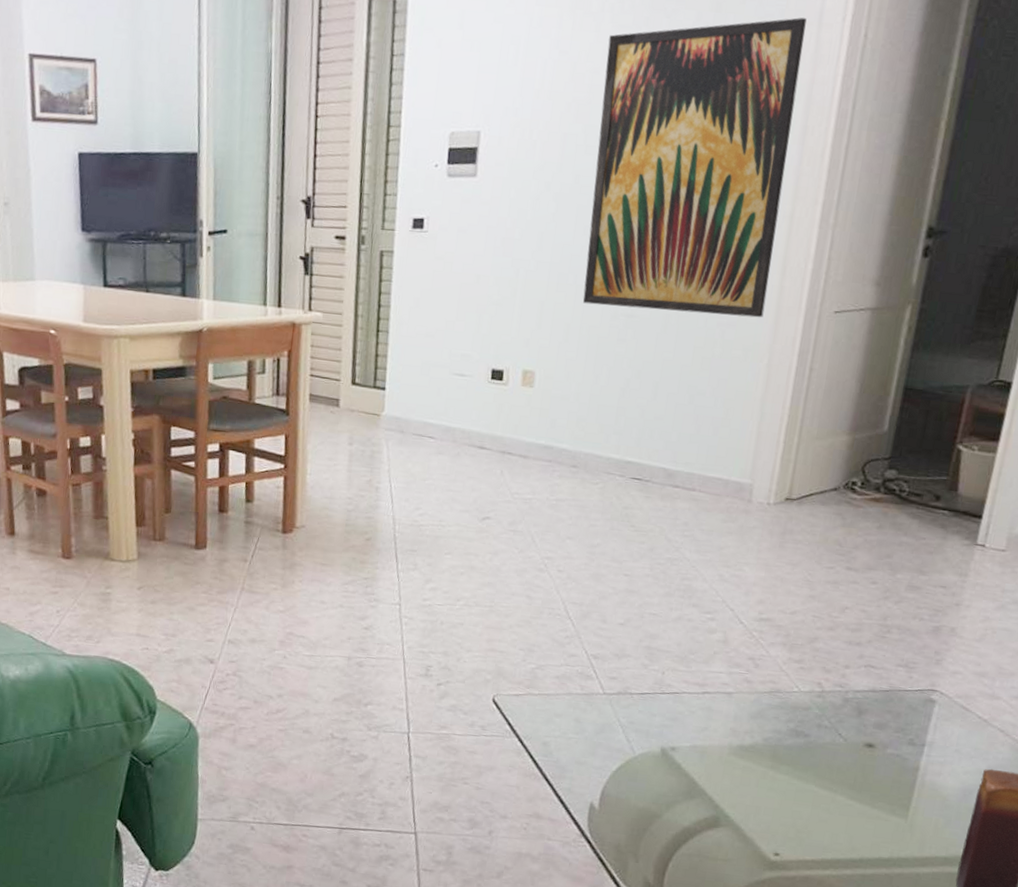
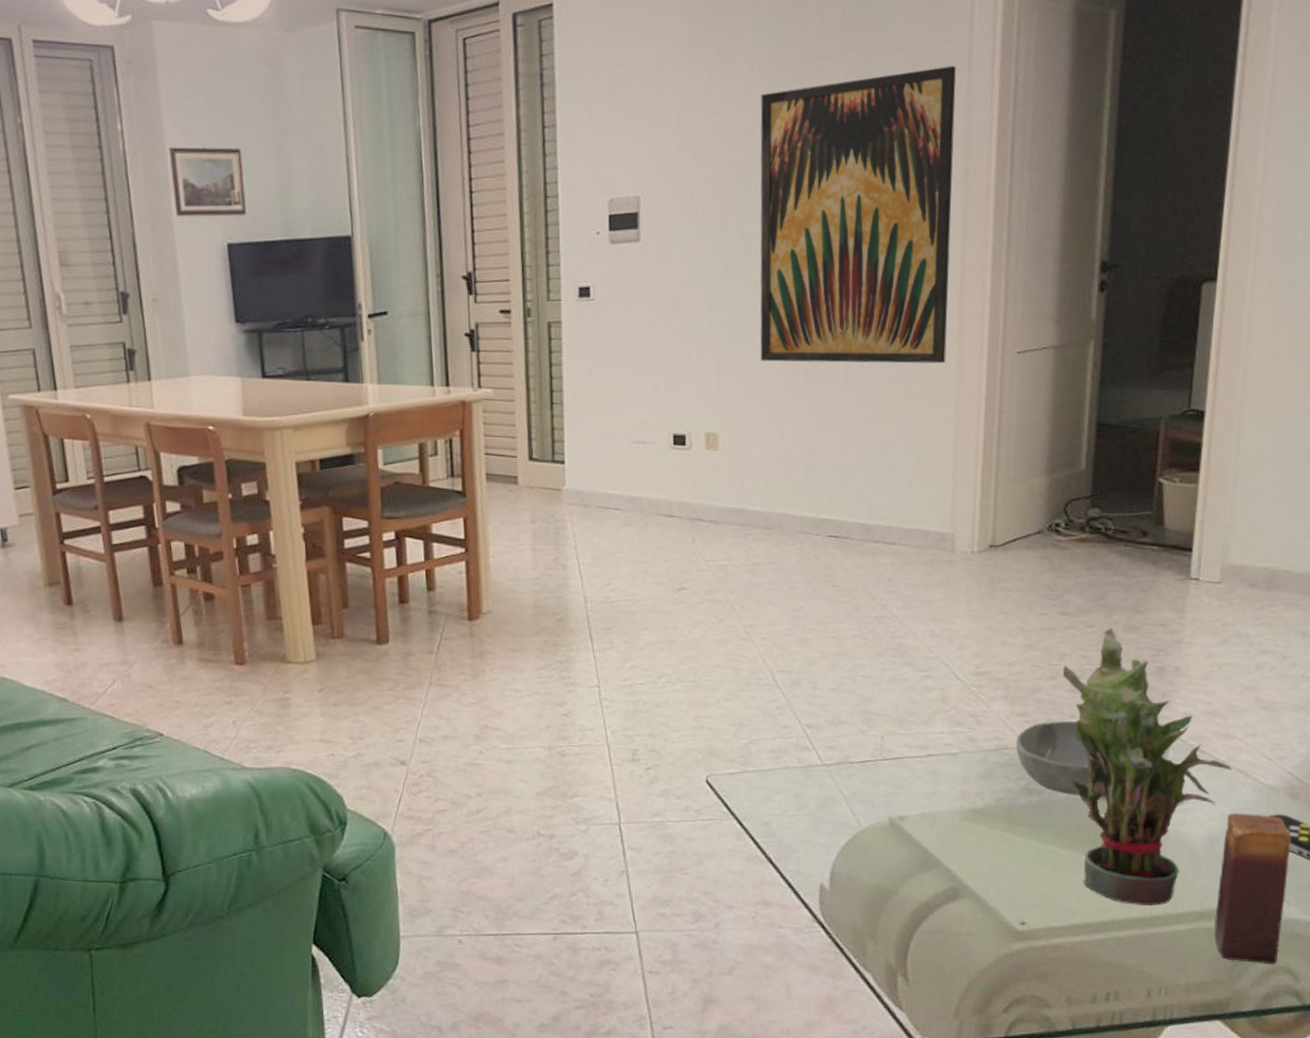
bowl: none [788,670,858,742] -> present [1015,720,1090,796]
potted plant: none [837,585,993,848] -> present [1062,627,1232,906]

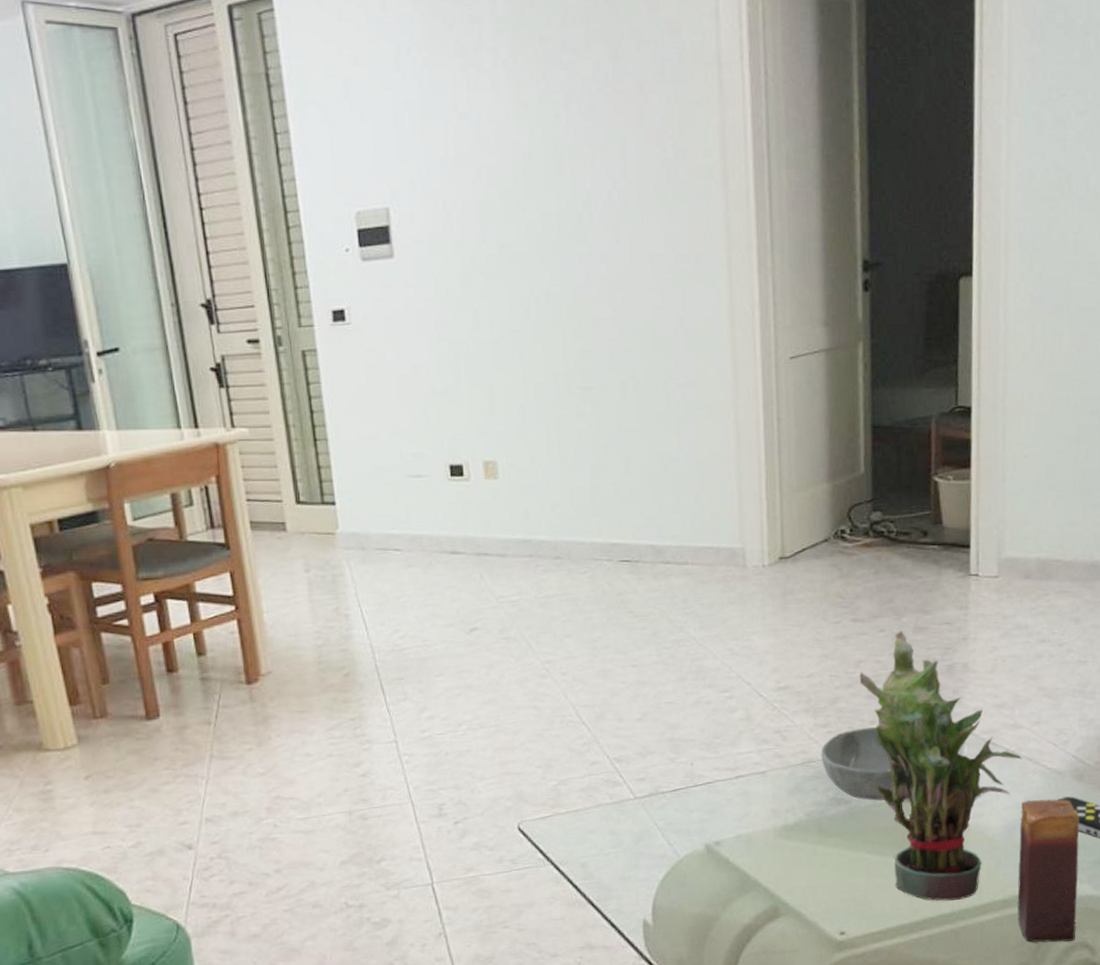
wall art: present [760,66,956,364] -> none [508,60,721,381]

